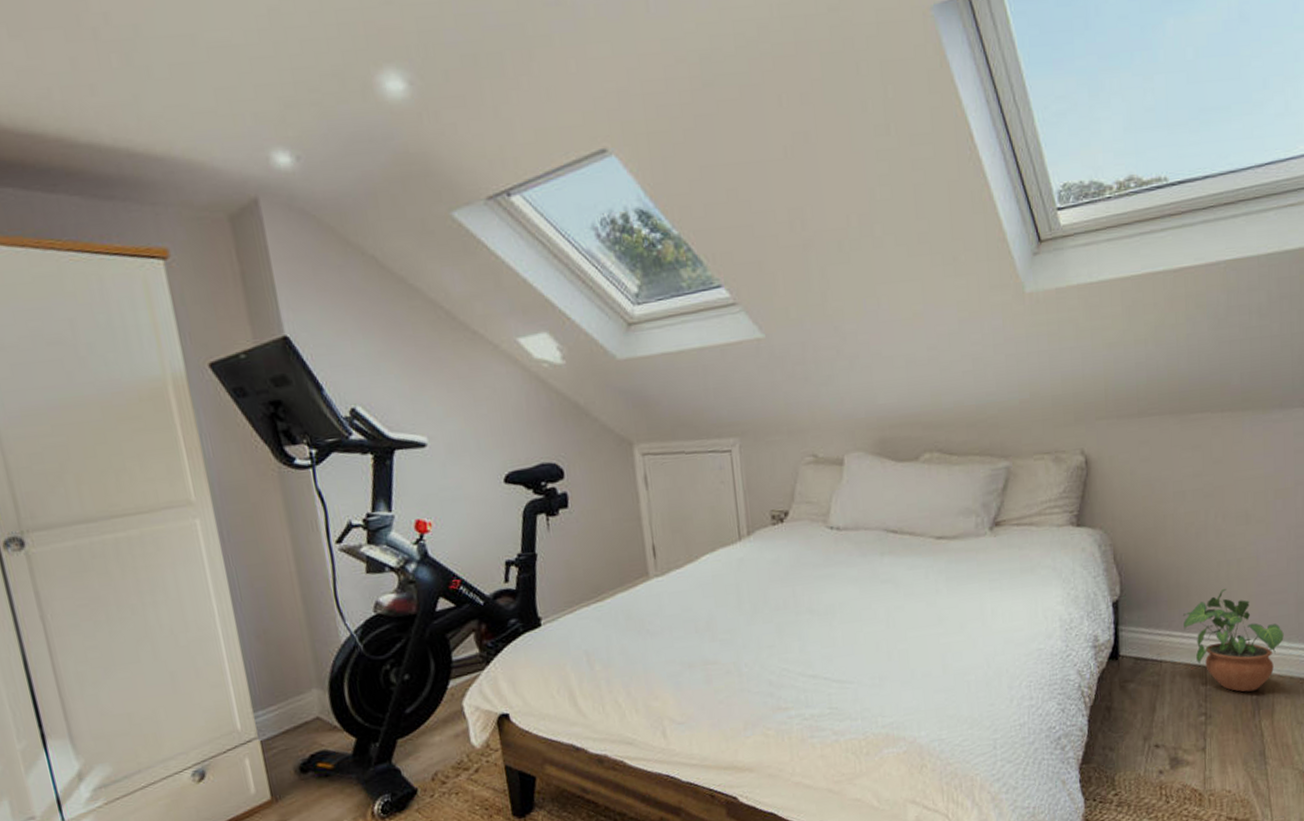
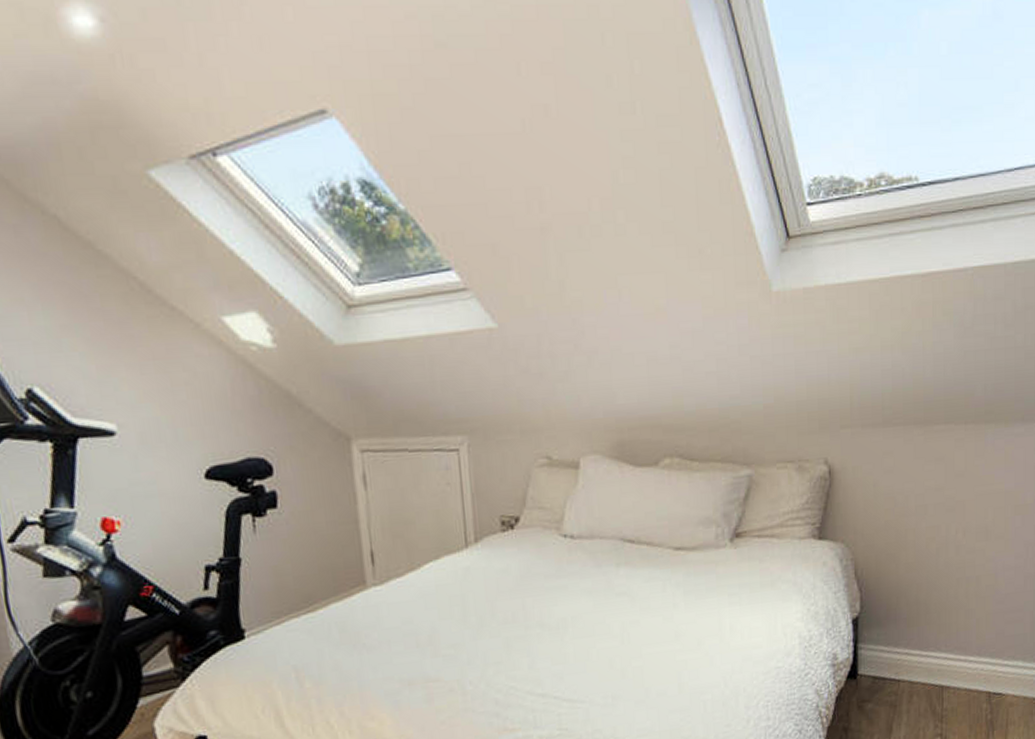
potted plant: present [1183,588,1284,692] -> none [922,606,1019,713]

